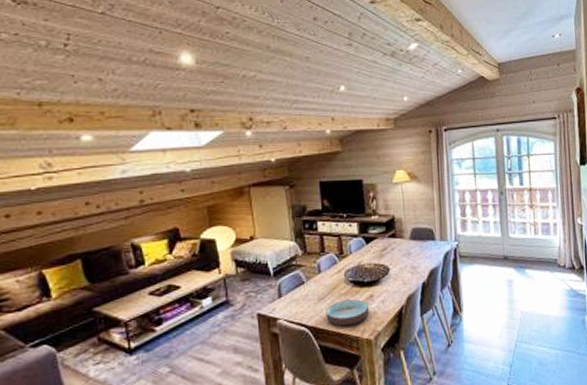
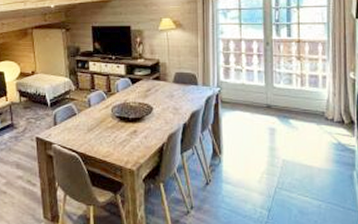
bowl: present [326,299,370,327] -> none [94,133,133,156]

